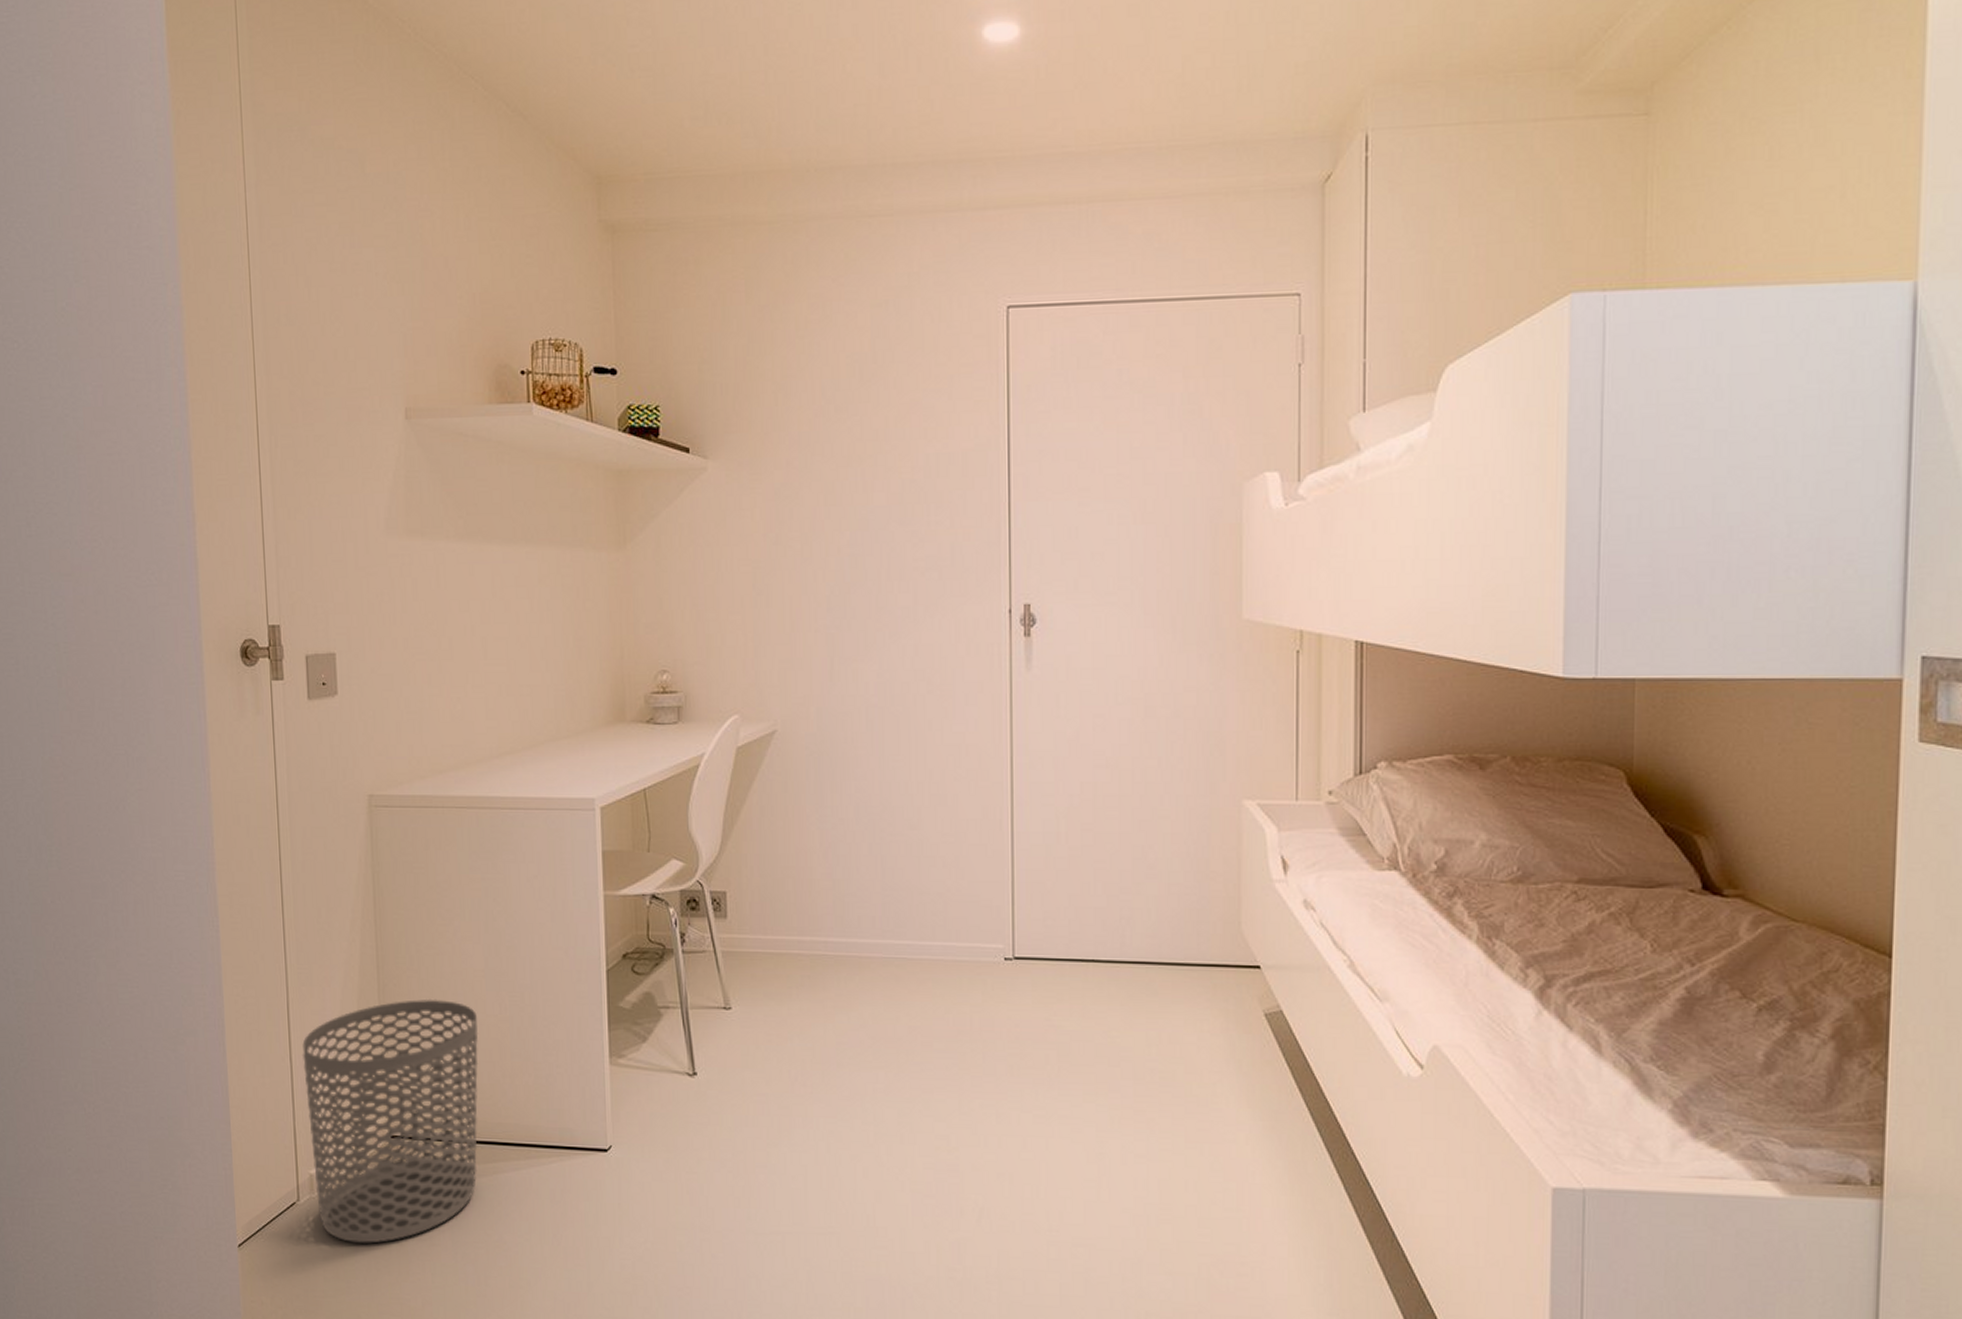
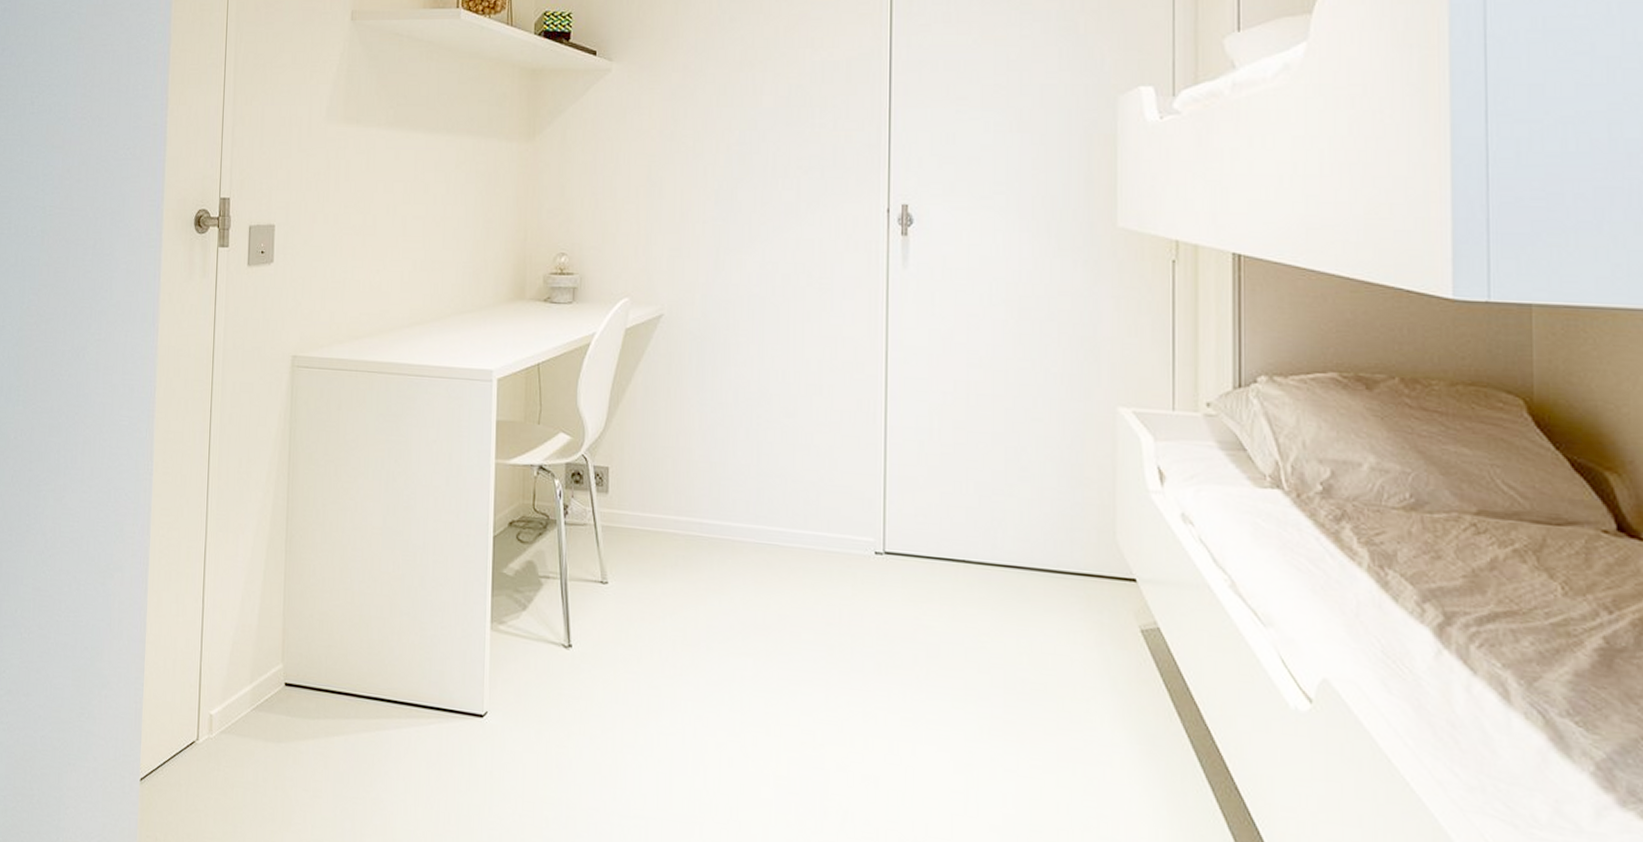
waste bin: present [302,998,479,1243] -> none [214,552,373,790]

